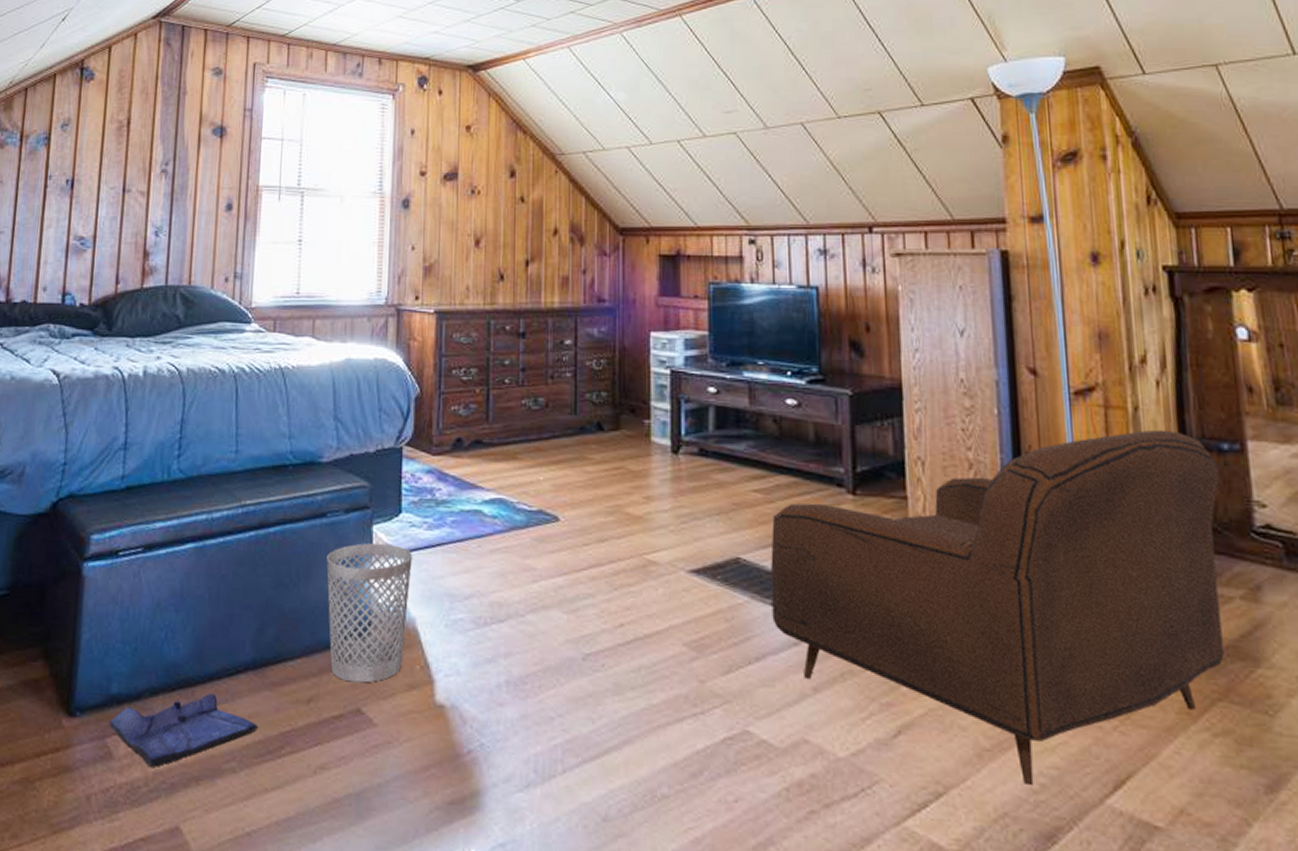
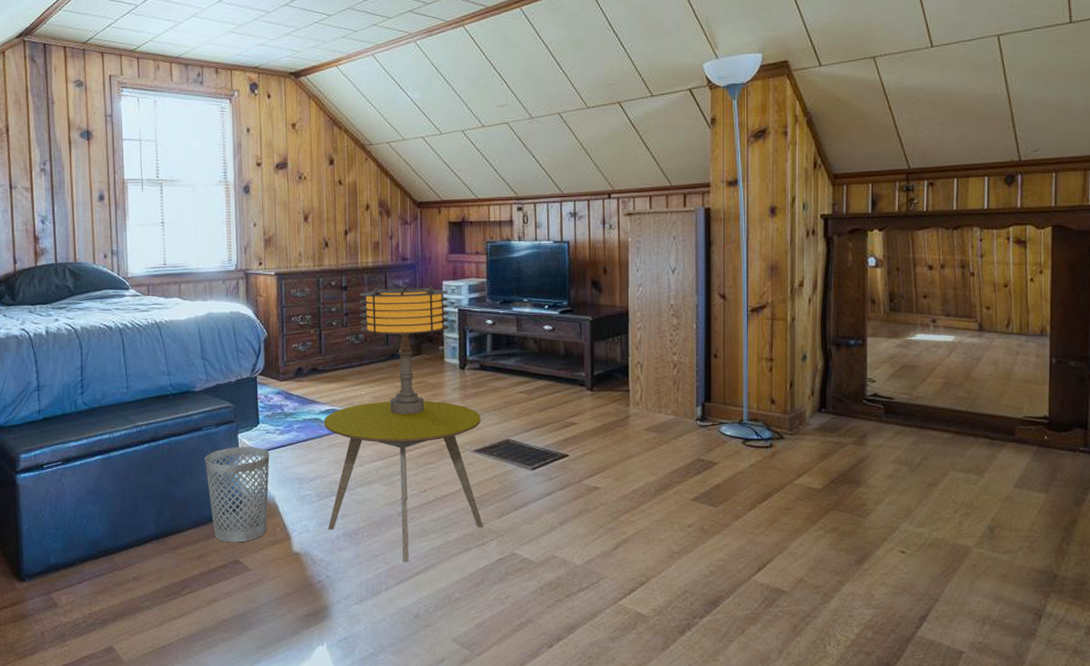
glove: present [109,692,258,767] -> none [52,557,163,610]
side table: none [485,491,702,732] -> present [324,400,483,562]
table lamp: none [540,333,659,513] -> present [359,284,450,414]
armchair: present [771,429,1224,787] -> none [532,333,845,573]

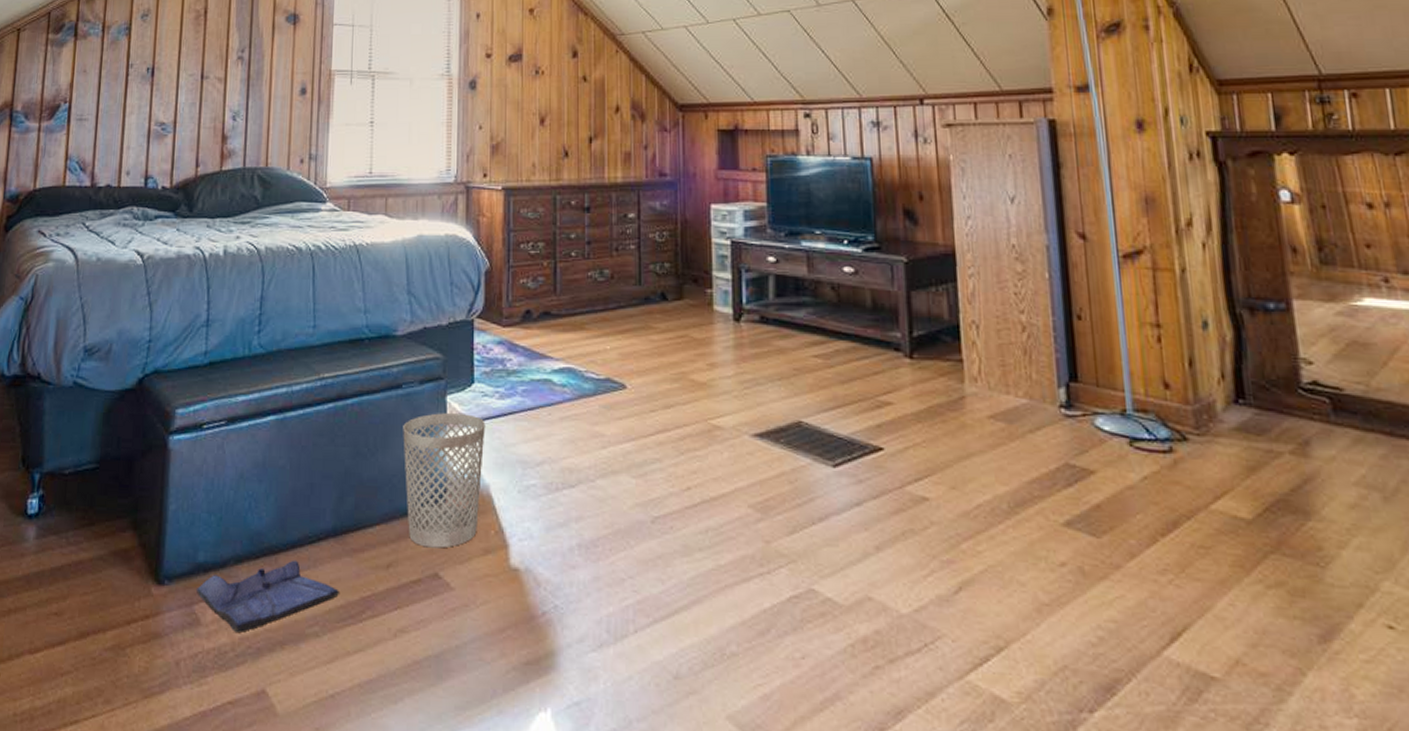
glove: none [52,557,163,610] -> present [197,560,339,632]
side table: present [324,400,483,562] -> none [557,360,768,592]
table lamp: present [359,284,450,414] -> none [605,206,720,380]

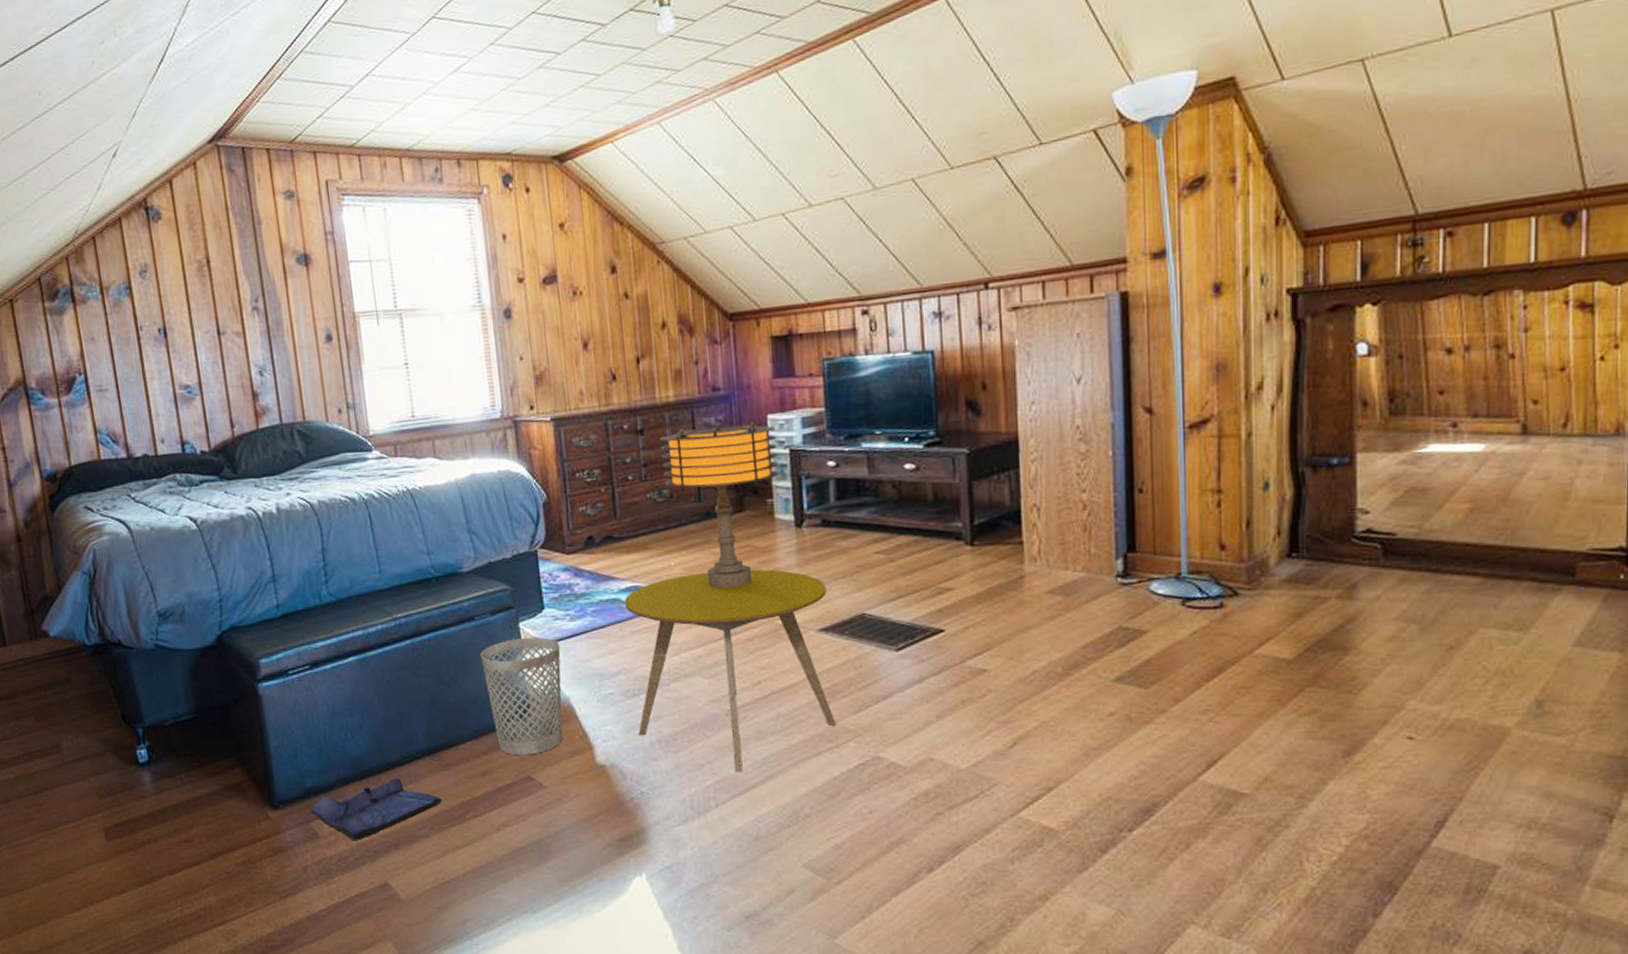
side table: none [557,360,768,592] -> present [625,569,836,772]
table lamp: none [605,206,720,380] -> present [660,422,780,589]

